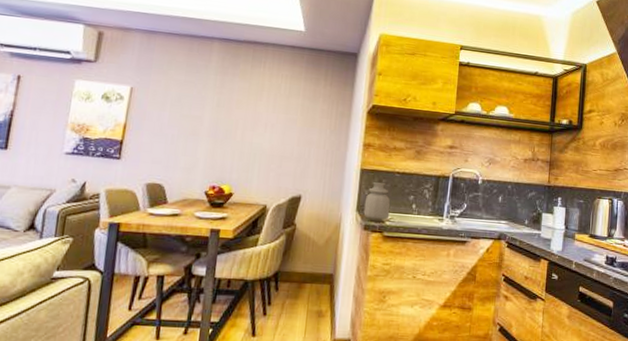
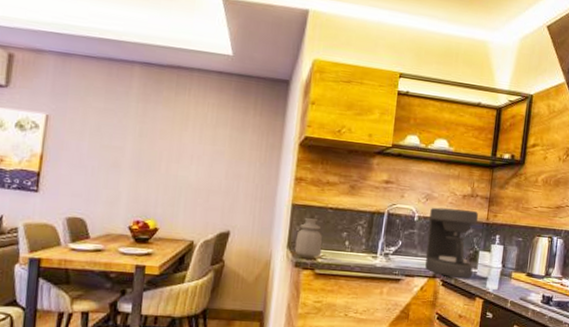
coffee maker: none [490,171,540,241] -> present [425,207,479,279]

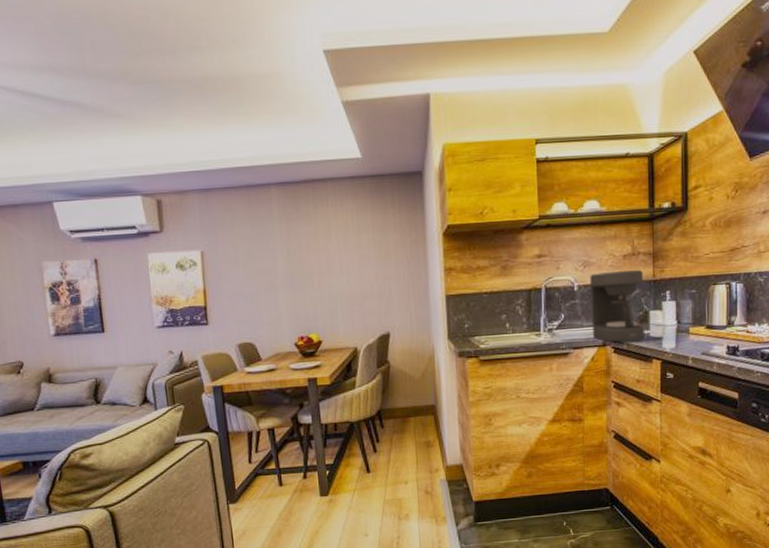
jar: present [294,218,323,259] -> none [455,306,483,348]

